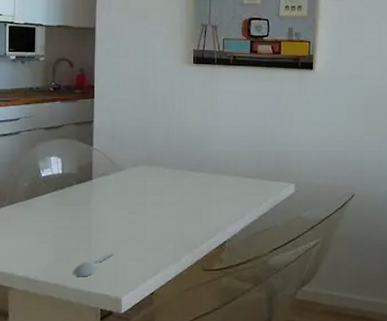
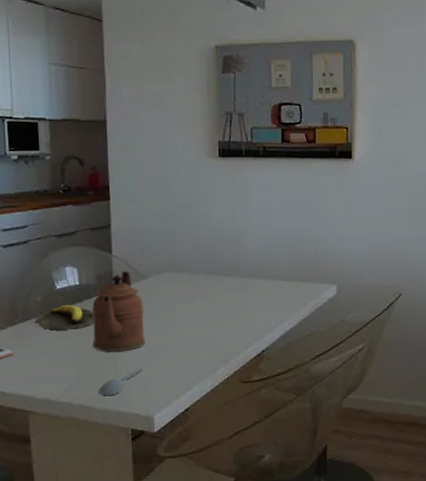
banana: none [21,191,73,214] -> present [35,304,94,331]
coffeepot: none [70,162,119,236] -> present [92,270,146,352]

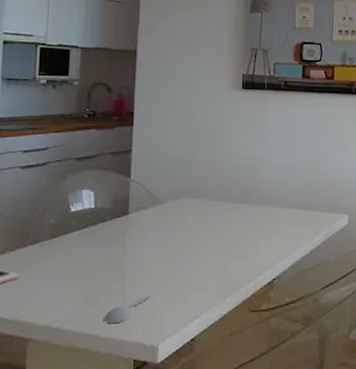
banana: present [35,304,94,331] -> none [45,227,106,254]
coffeepot: present [92,270,146,352] -> none [102,195,157,277]

